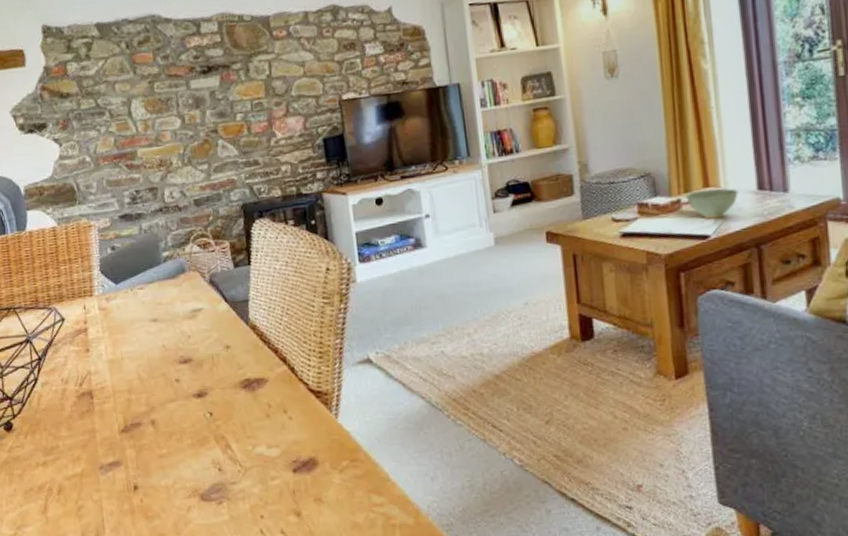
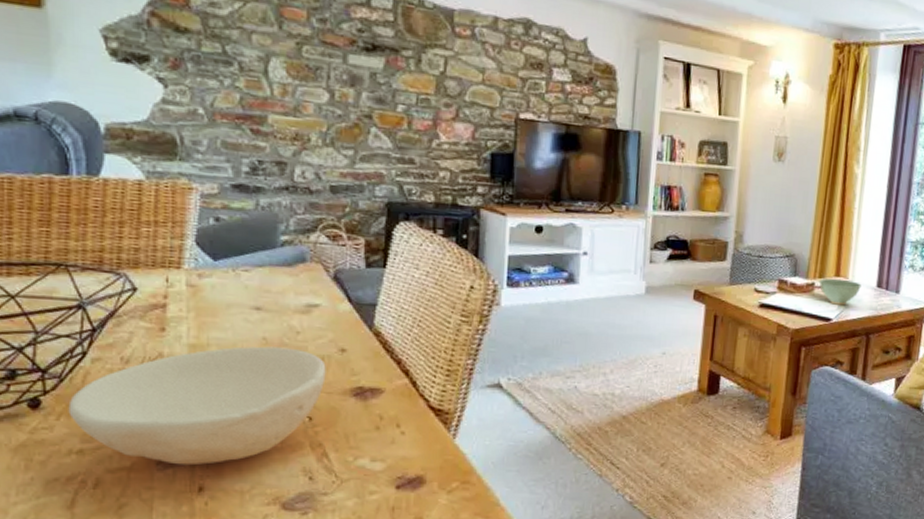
bowl: none [31,351,218,468] -> present [68,346,326,466]

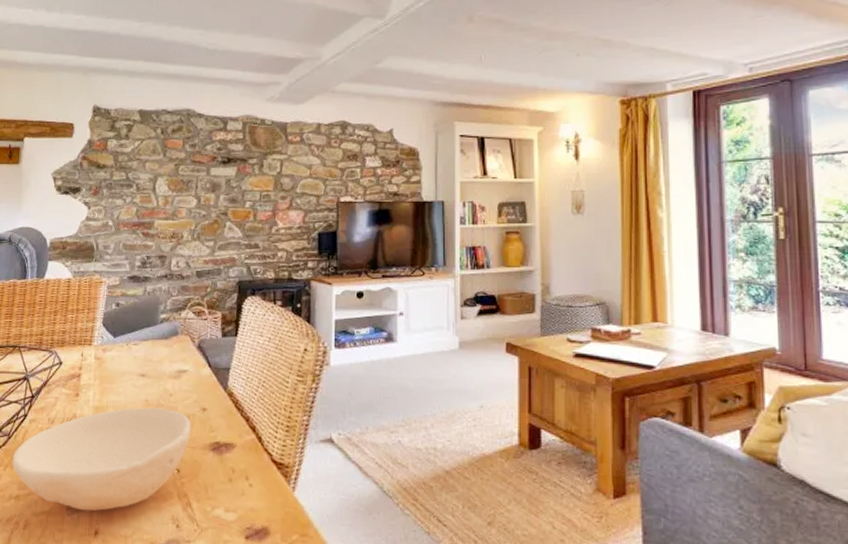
bowl: present [819,278,862,306] -> none [635,324,684,352]

